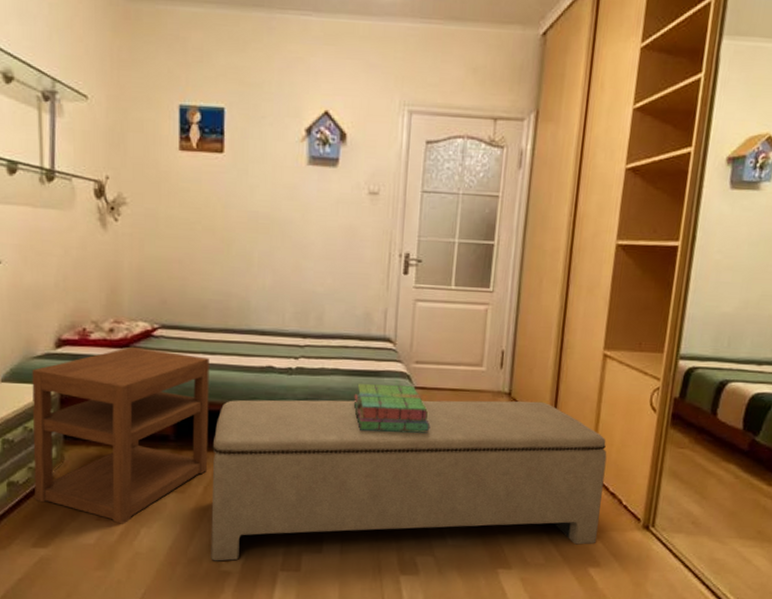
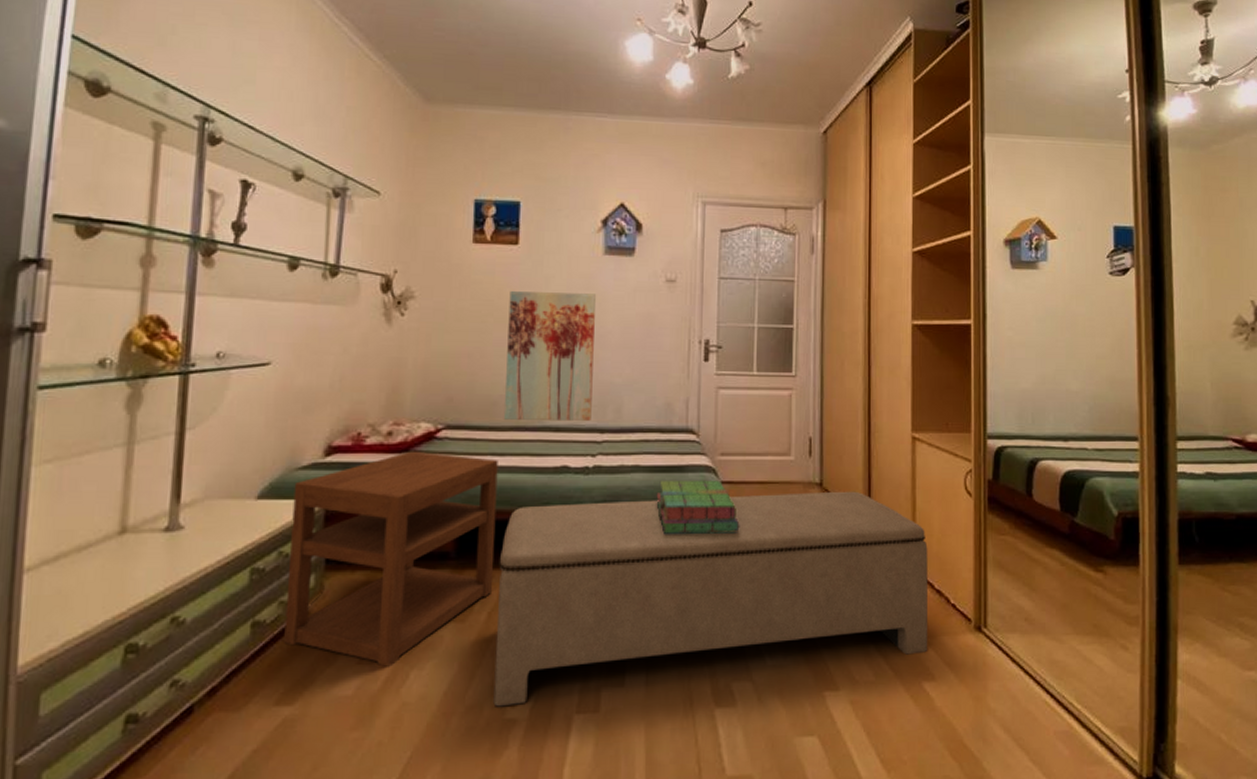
wall art: none [213,200,300,327] -> present [503,291,597,422]

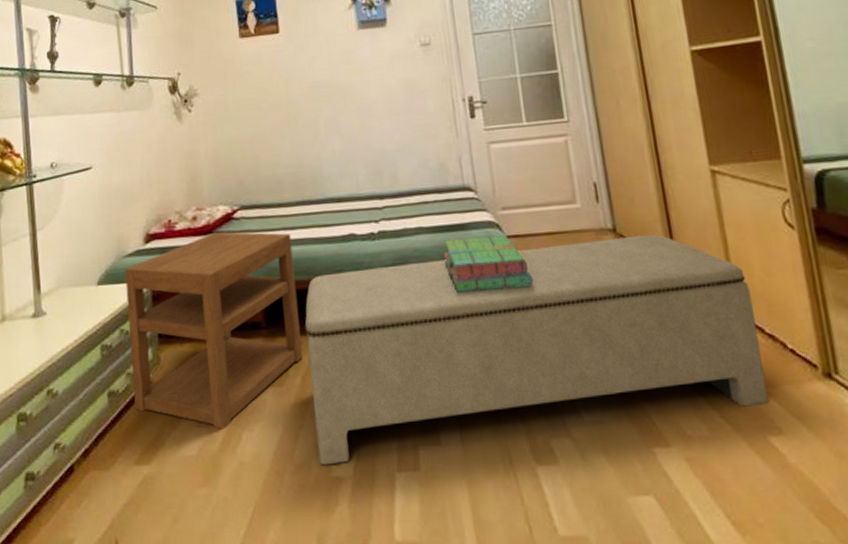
wall art: present [503,291,597,422] -> none [278,68,370,196]

